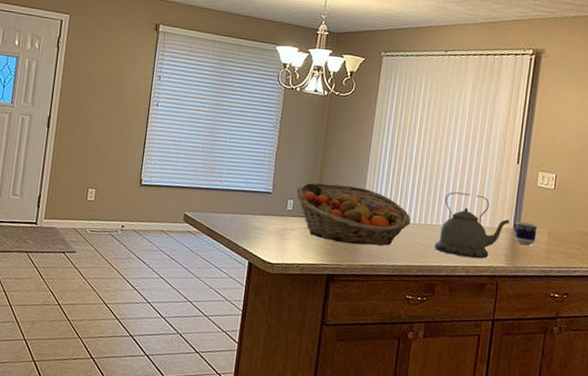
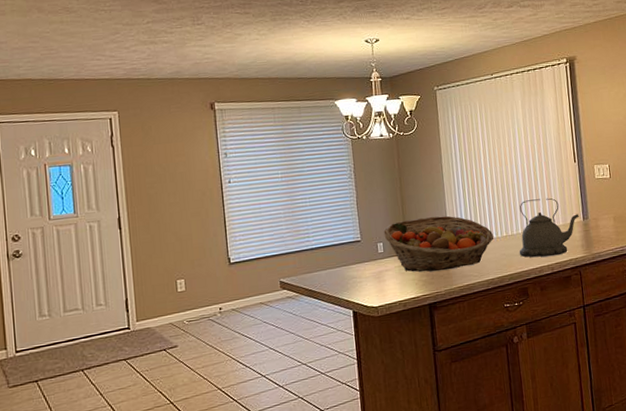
cup: present [514,222,537,246] -> none [583,212,605,234]

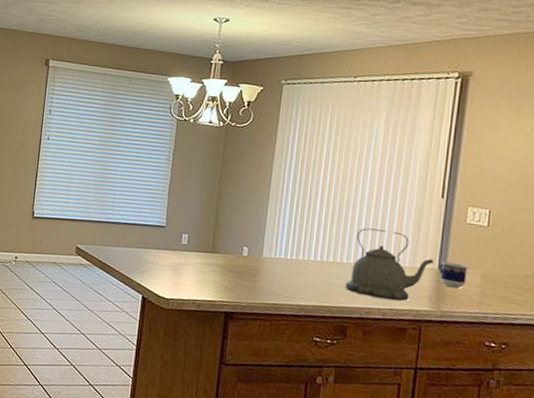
fruit basket: present [383,215,494,272] -> none [191,216,318,285]
cup: none [583,212,605,234] -> present [439,262,467,289]

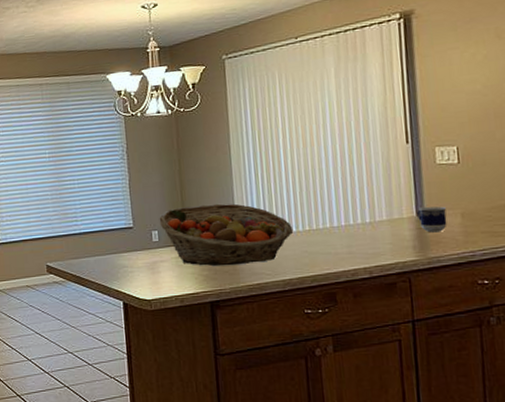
fruit basket: none [191,216,318,285] -> present [159,203,294,266]
kettle: present [344,228,434,301] -> none [325,186,411,258]

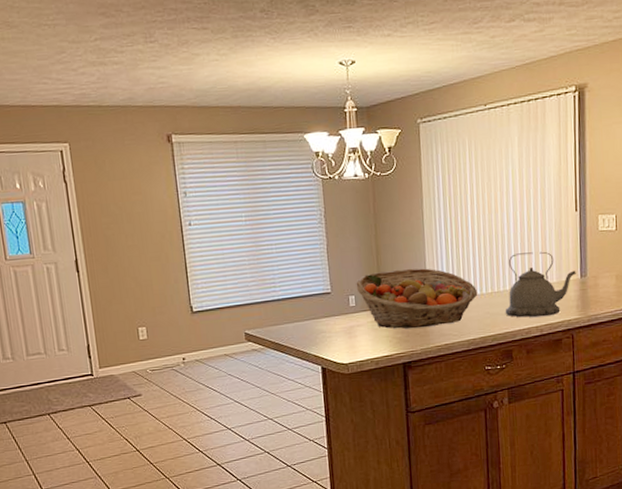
kettle: none [325,186,411,258] -> present [505,251,576,318]
cup: present [417,206,448,233] -> none [581,269,605,293]

